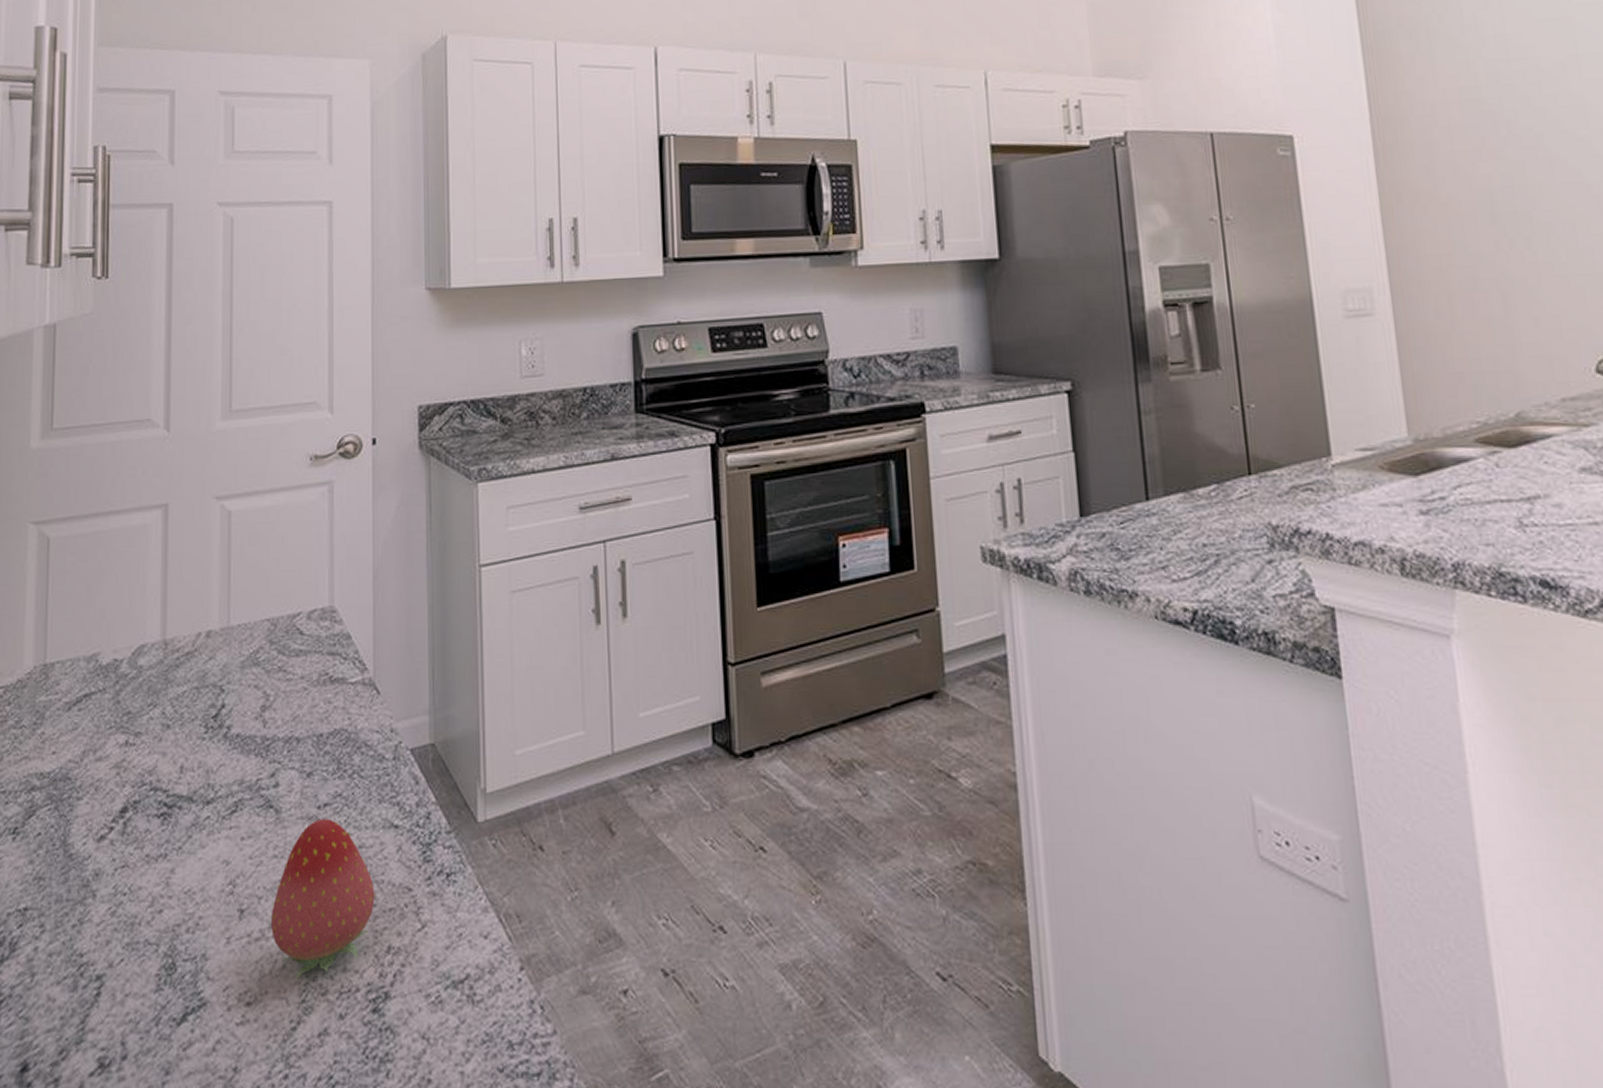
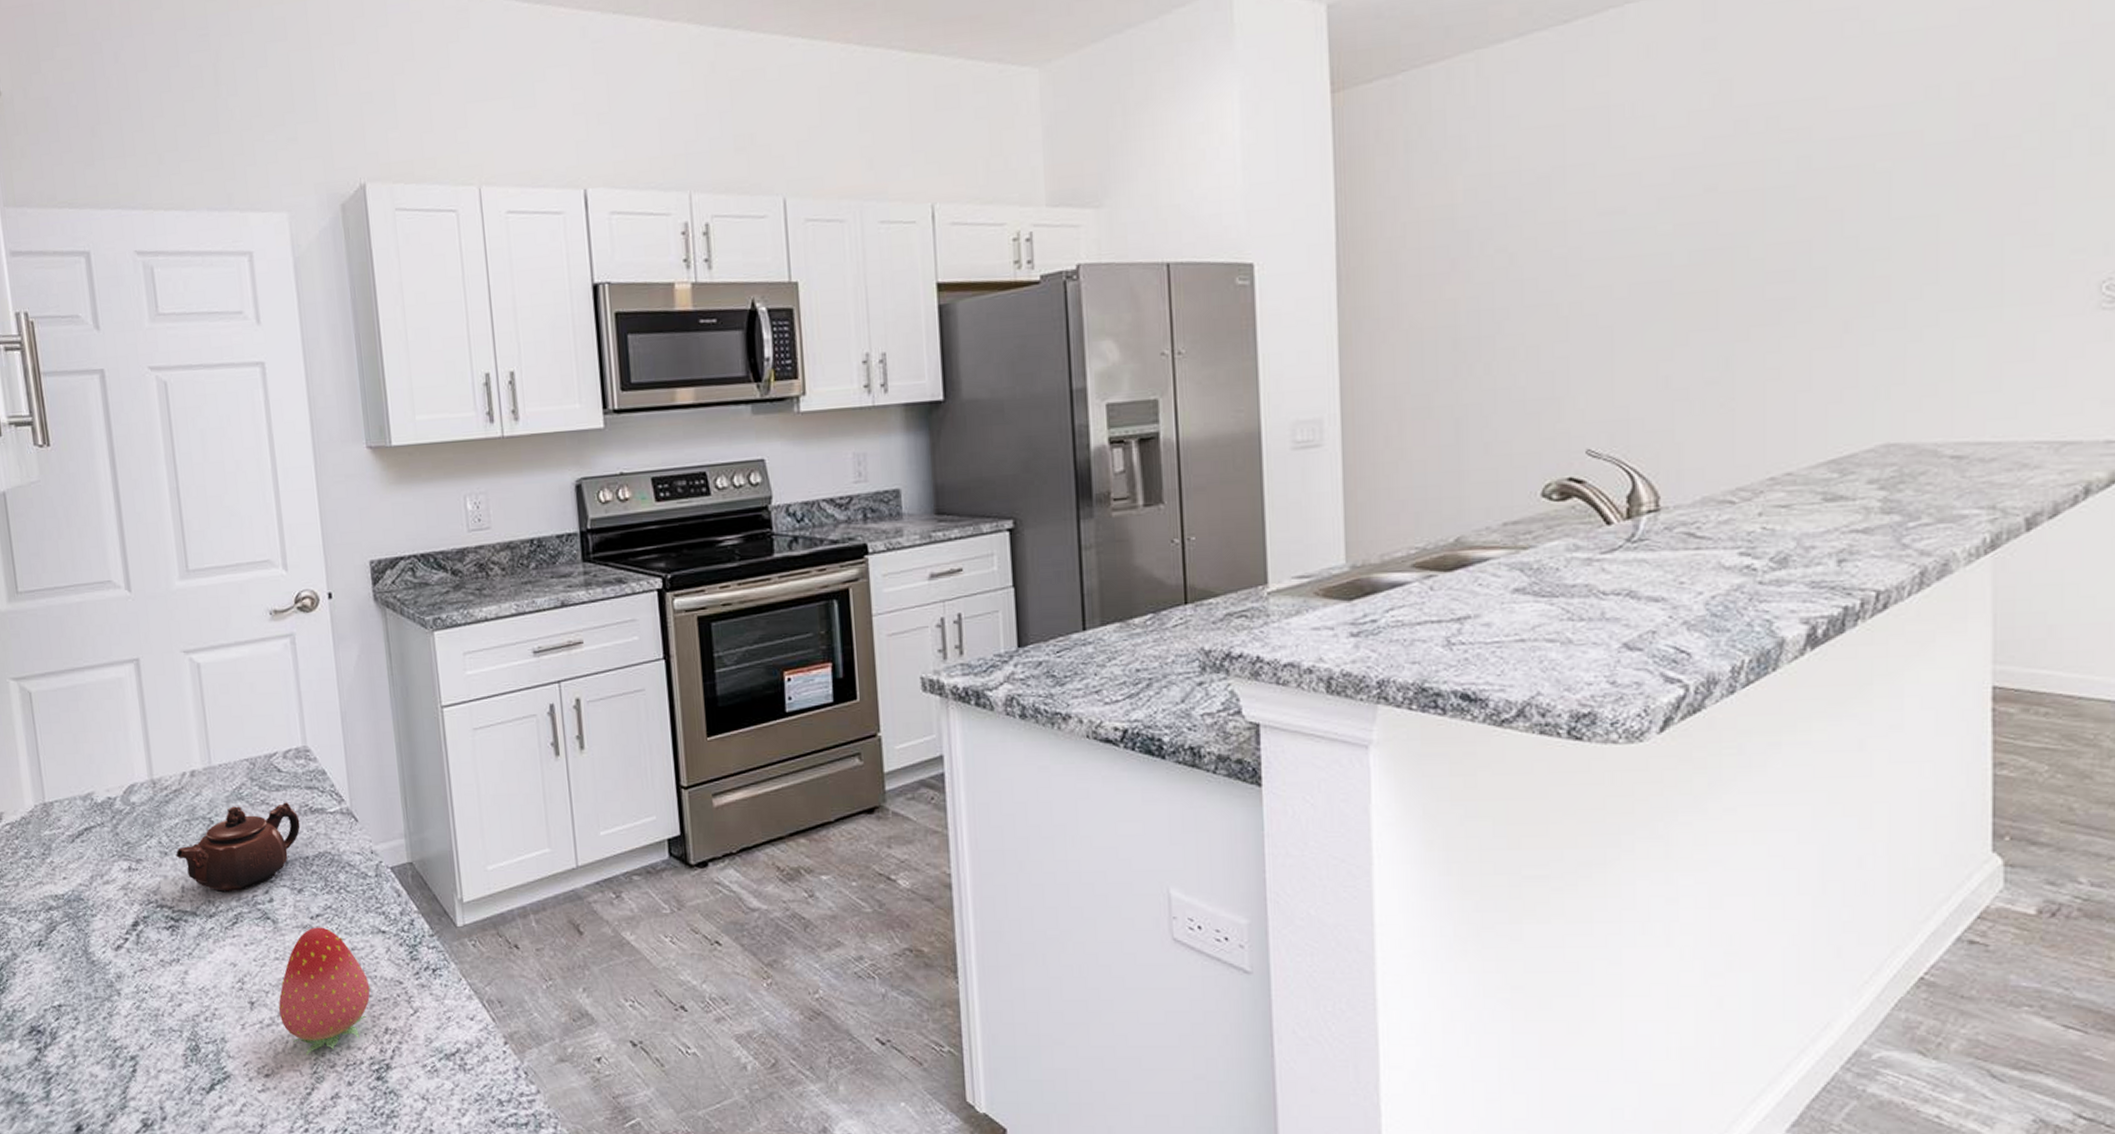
teapot: none [179,669,317,775] -> present [176,802,301,893]

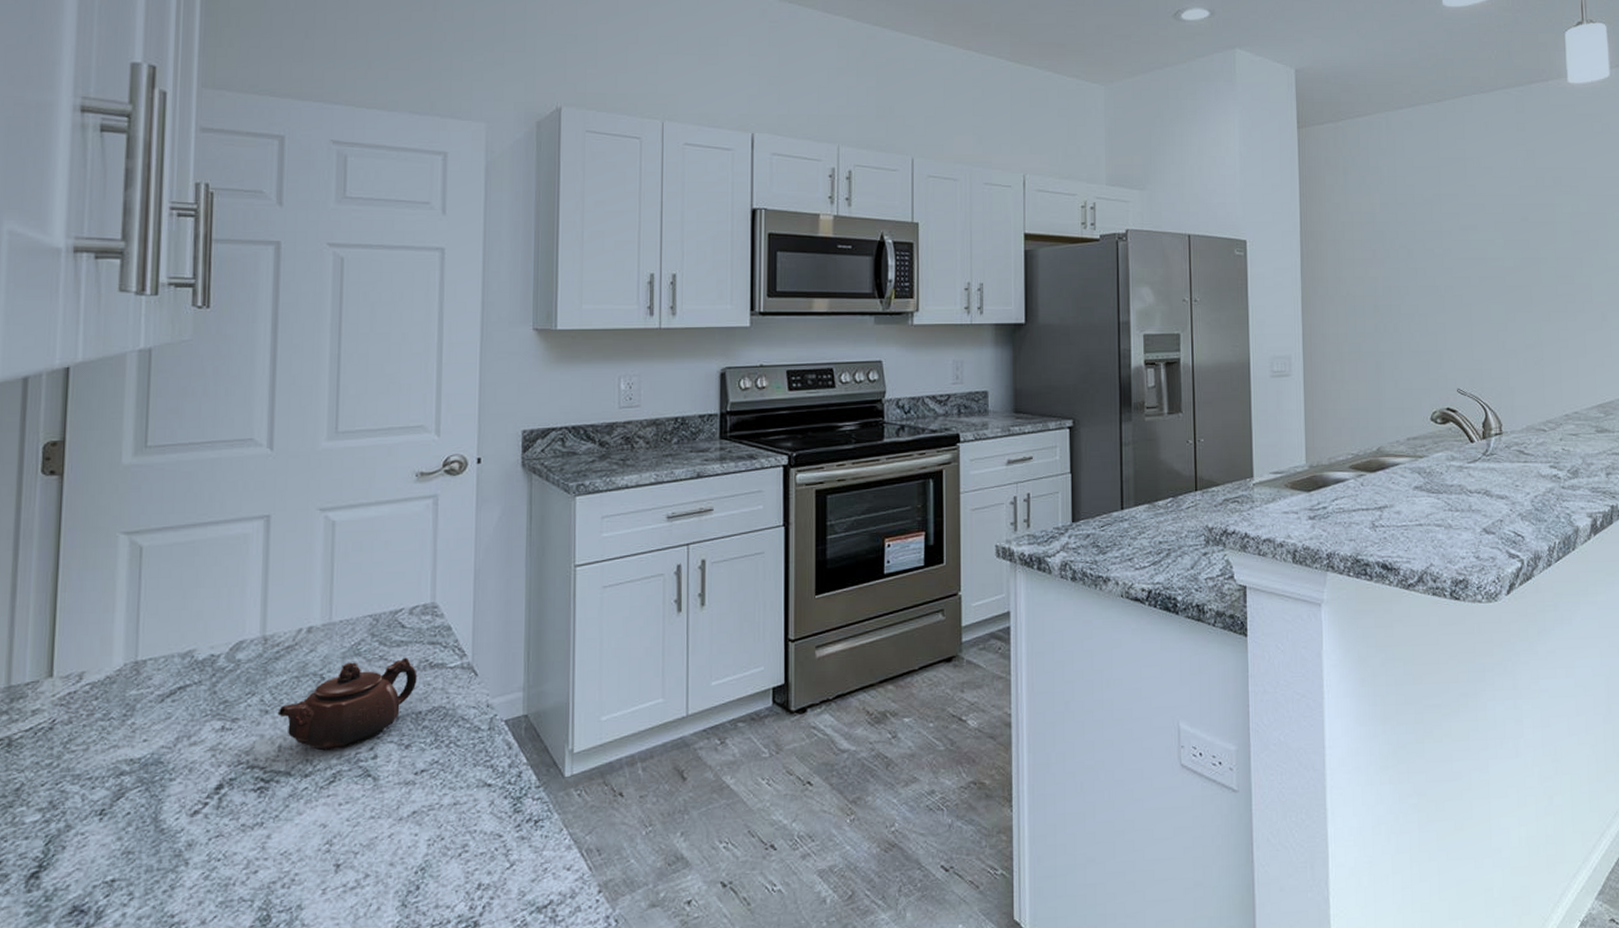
fruit: present [279,927,370,1055] -> none [367,782,468,918]

